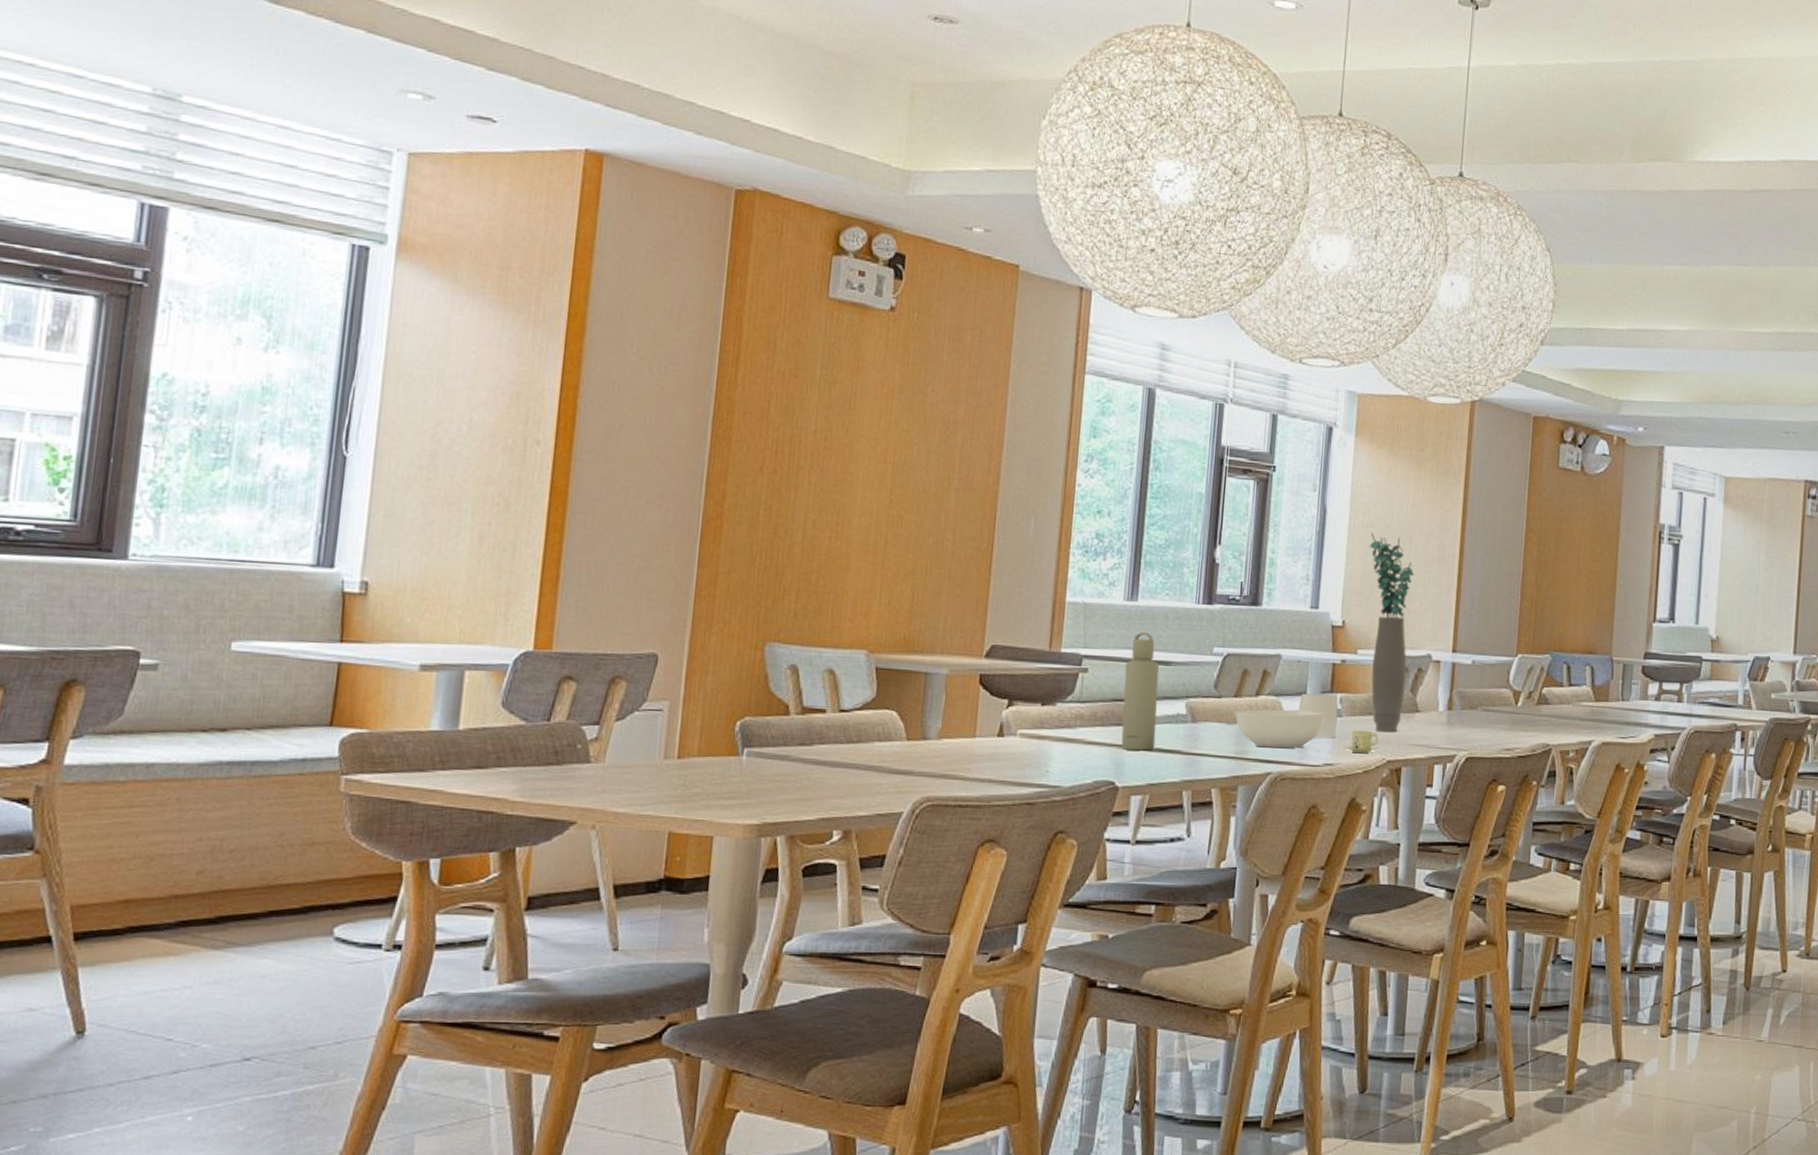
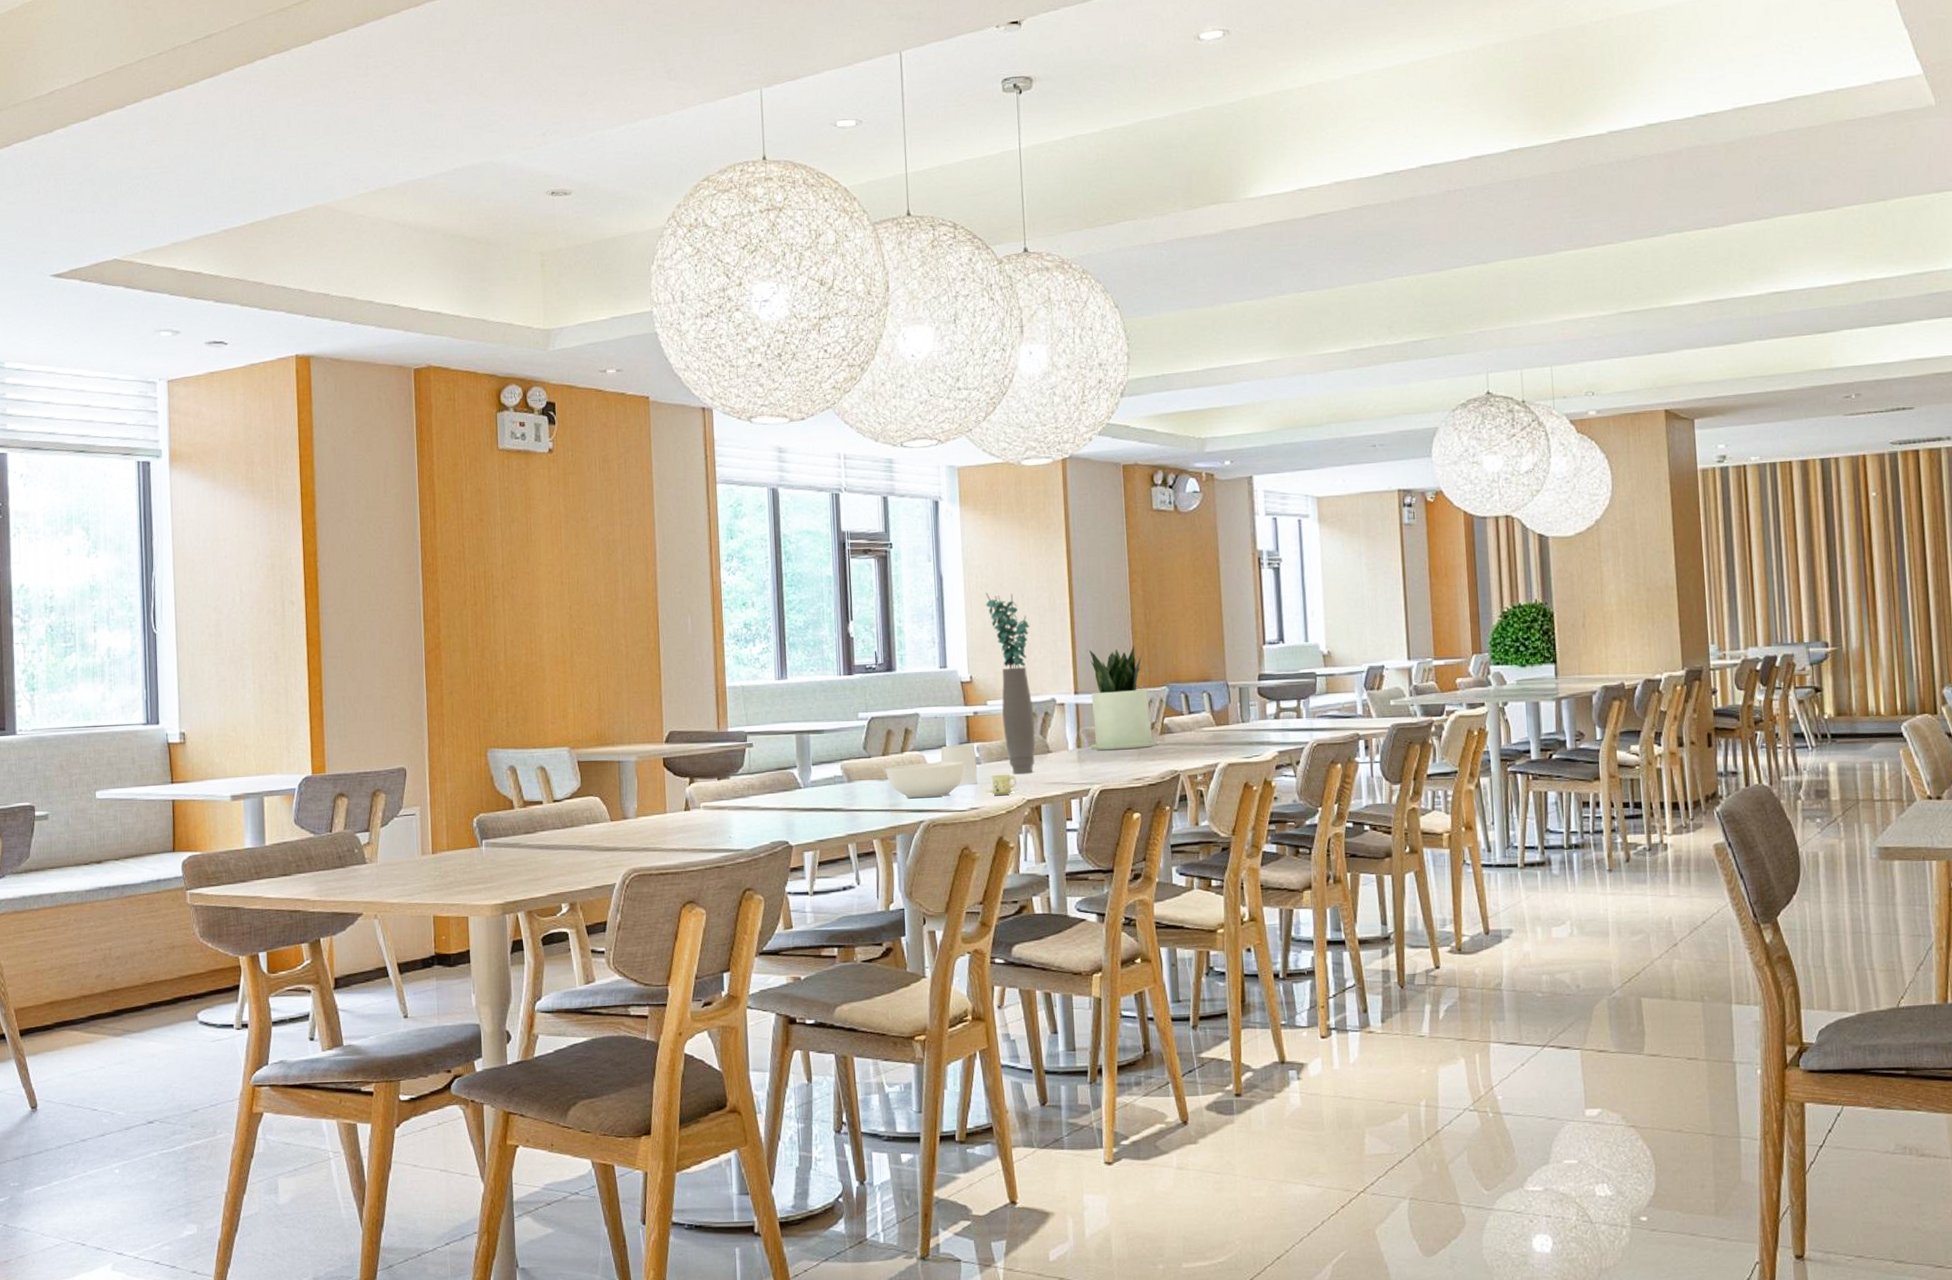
bottle: present [1120,631,1159,751] -> none [784,705,819,812]
planter: none [1461,607,1534,718] -> present [1089,646,1159,752]

